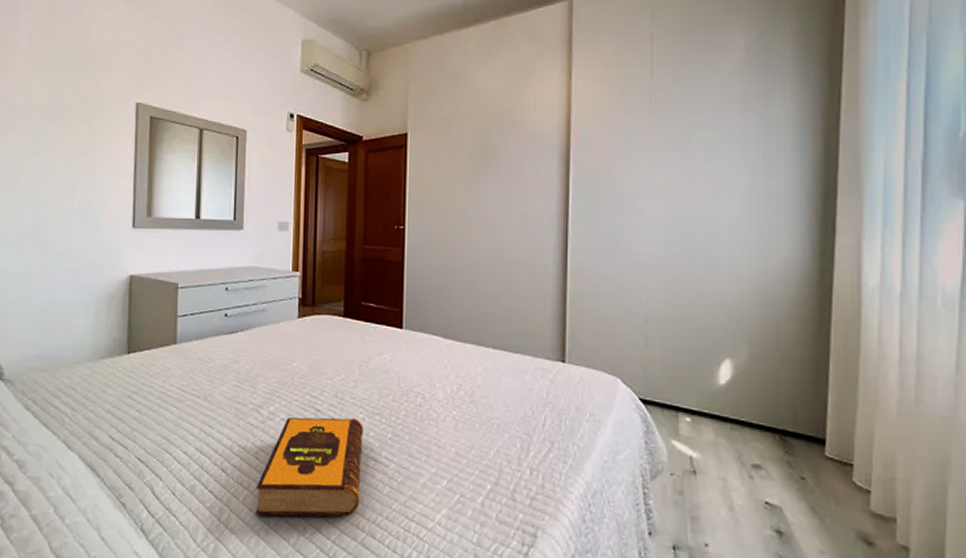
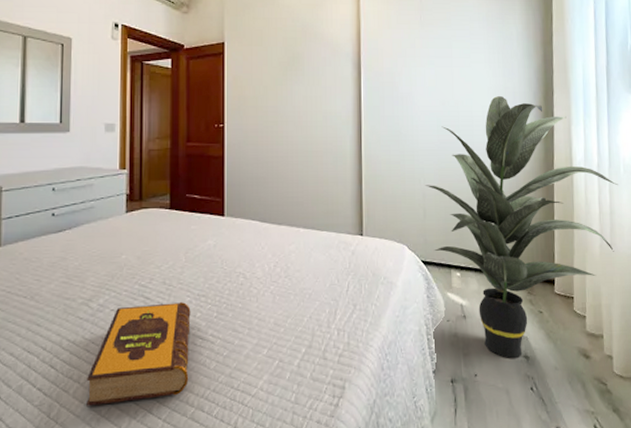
indoor plant: none [647,199,932,531] -> present [425,96,618,358]

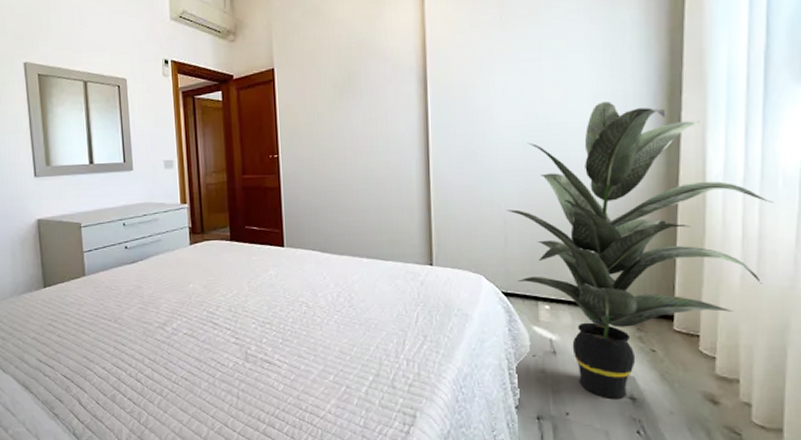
hardback book: present [86,301,191,406] -> none [168,327,259,416]

